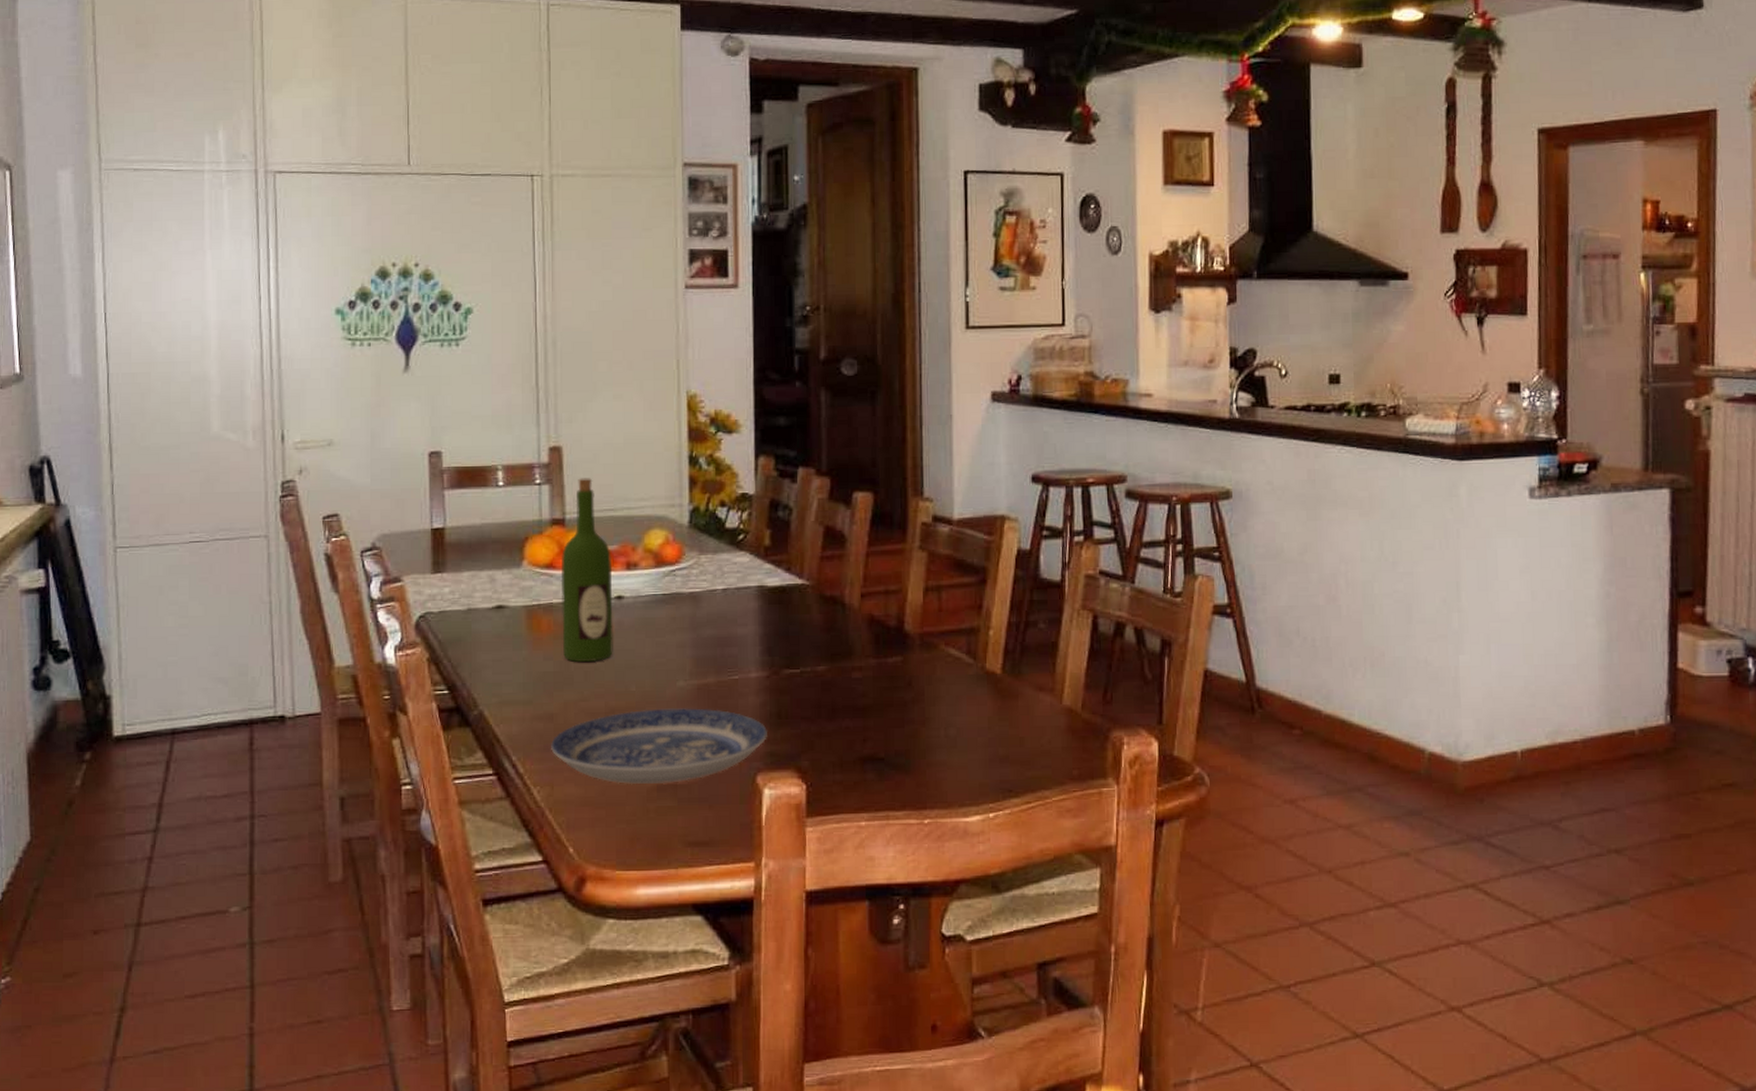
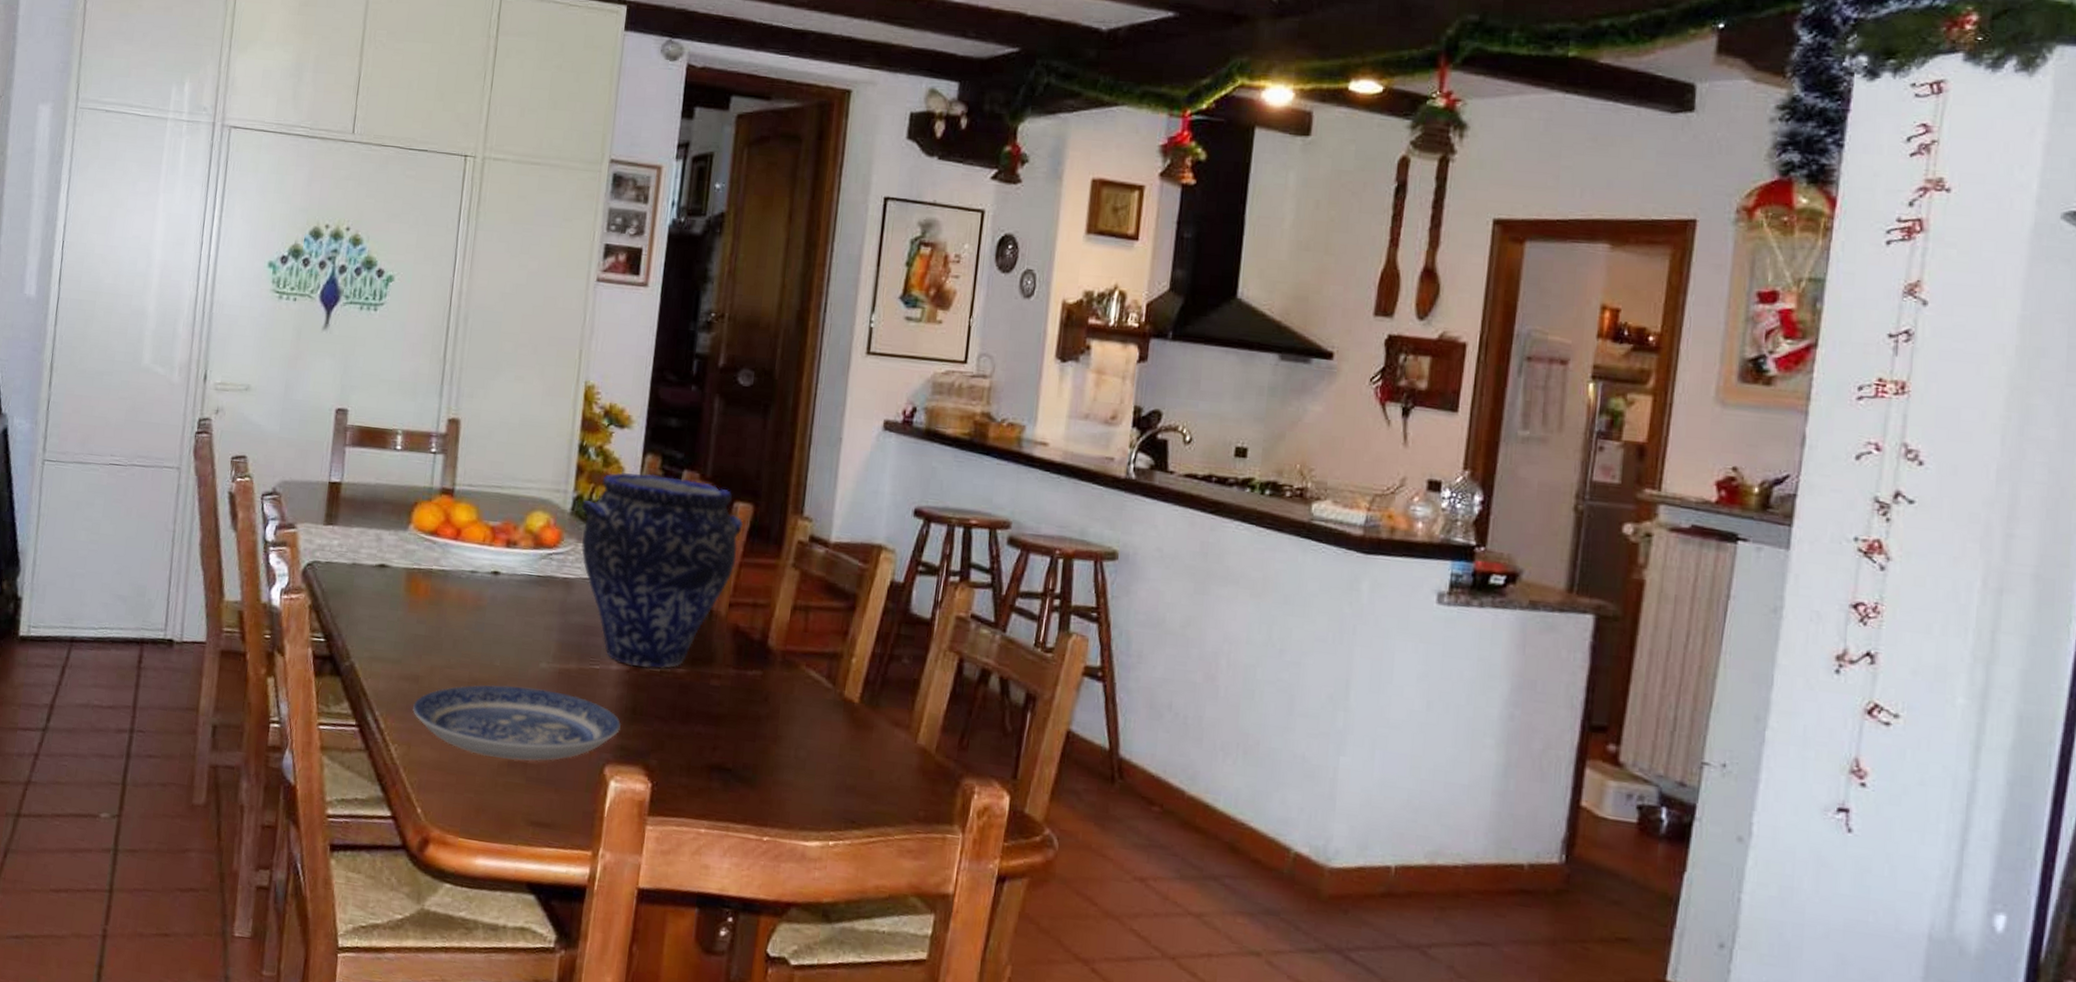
wine bottle: present [560,478,613,663] -> none [436,452,494,632]
vase: none [699,475,865,671] -> present [581,472,743,668]

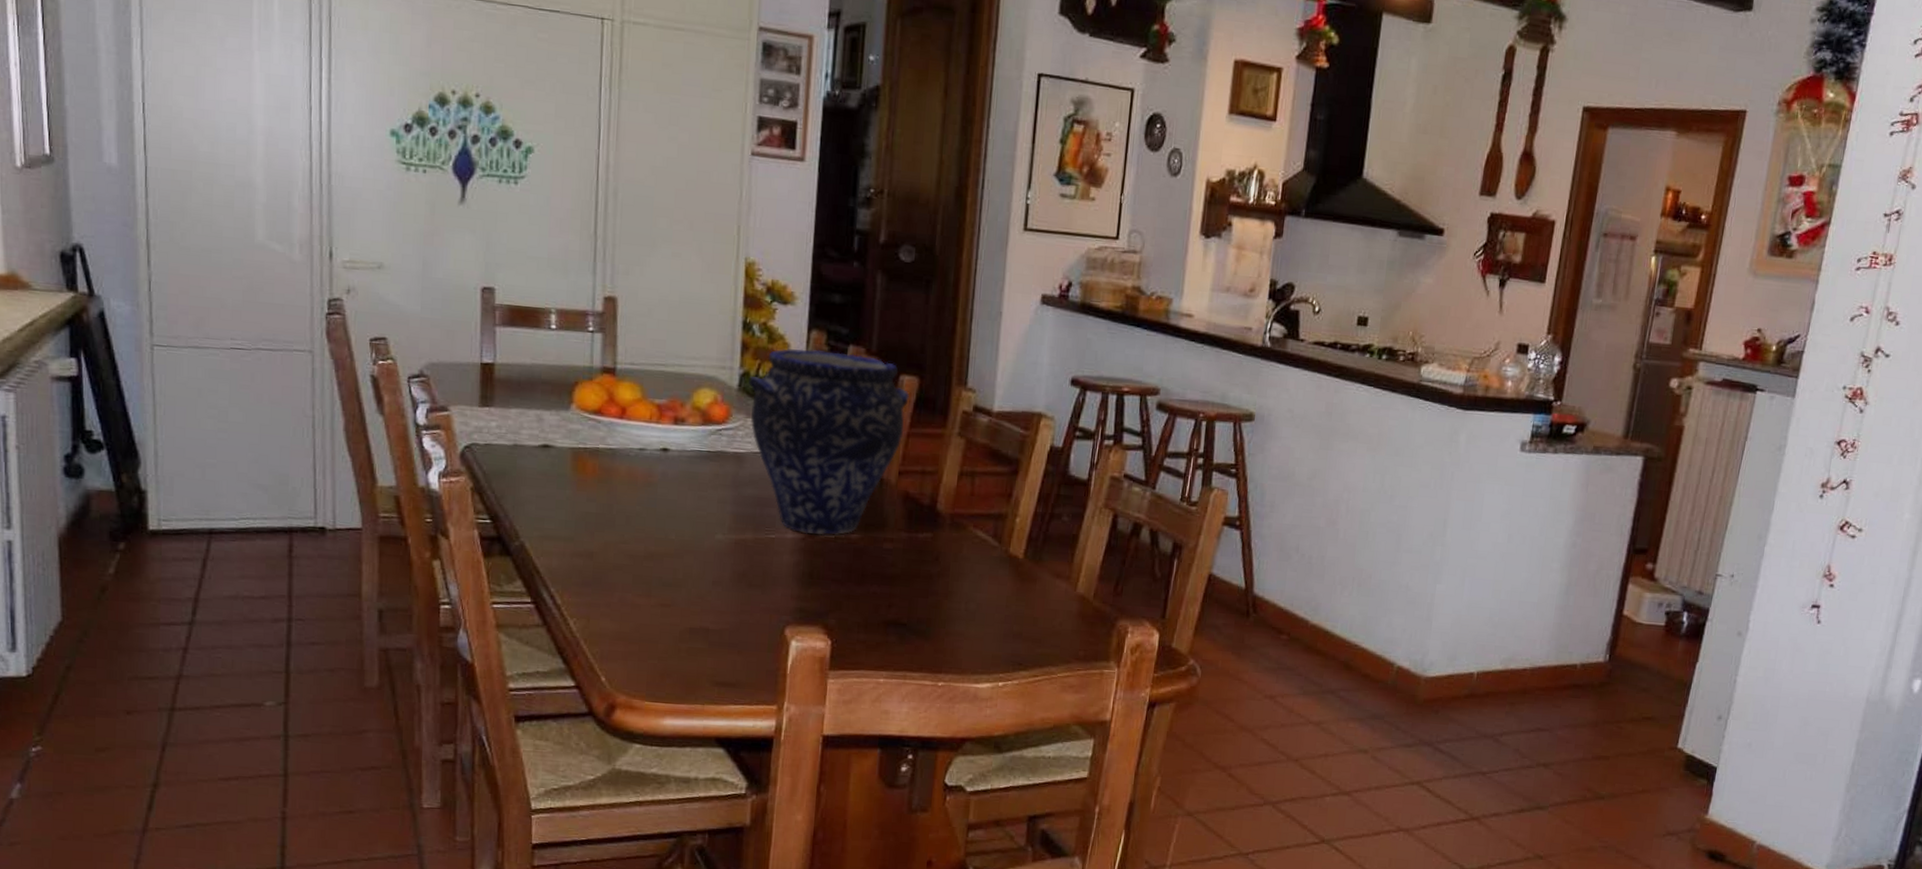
plate: present [413,684,621,761] -> none [589,557,799,628]

